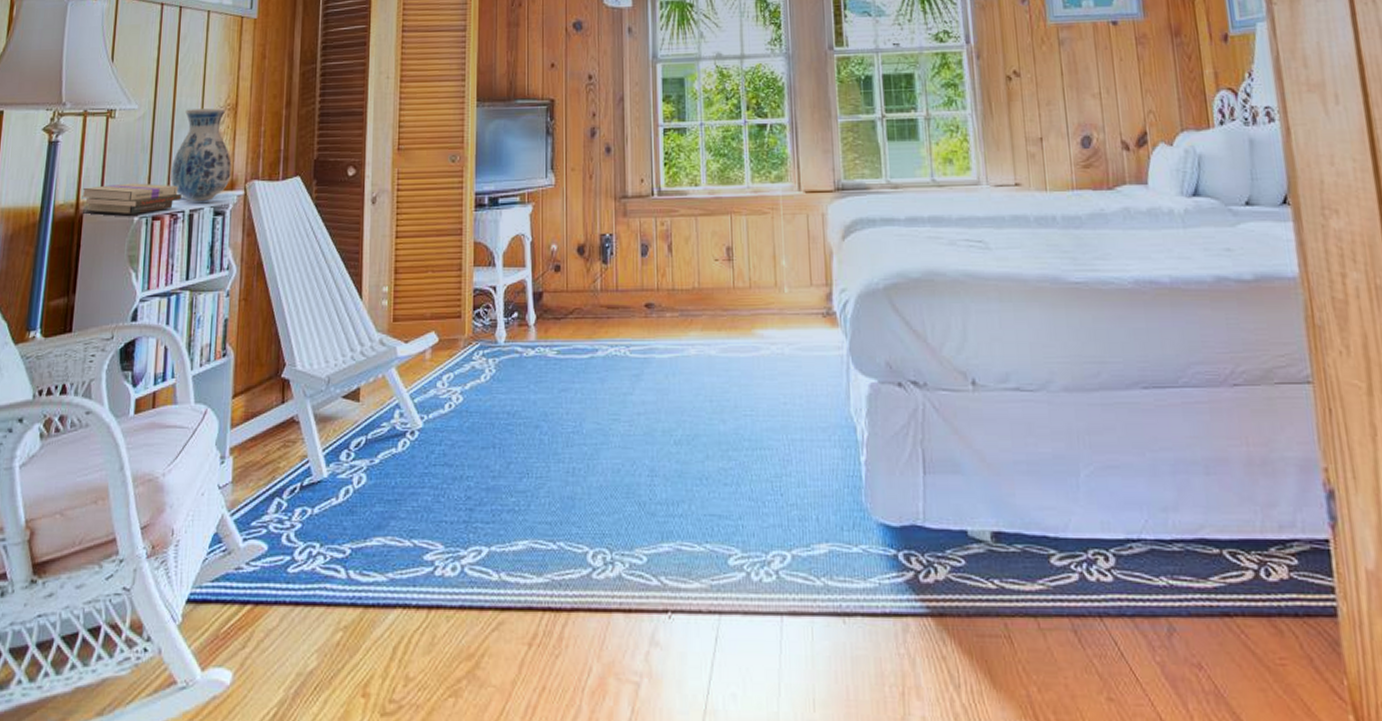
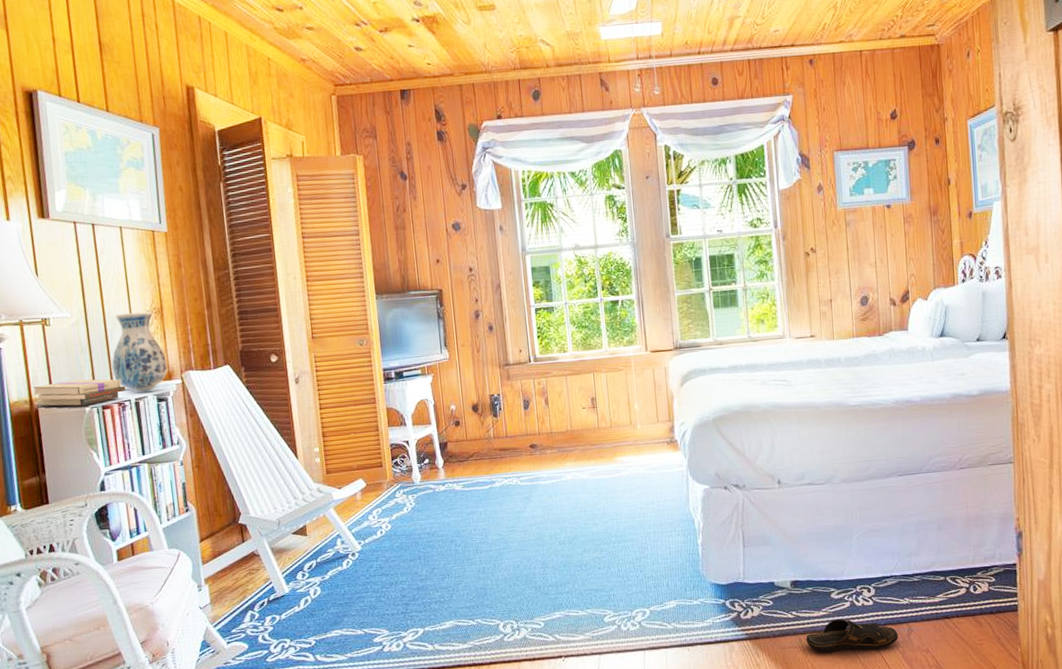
sandal: none [1014,598,1154,655] -> present [806,619,898,653]

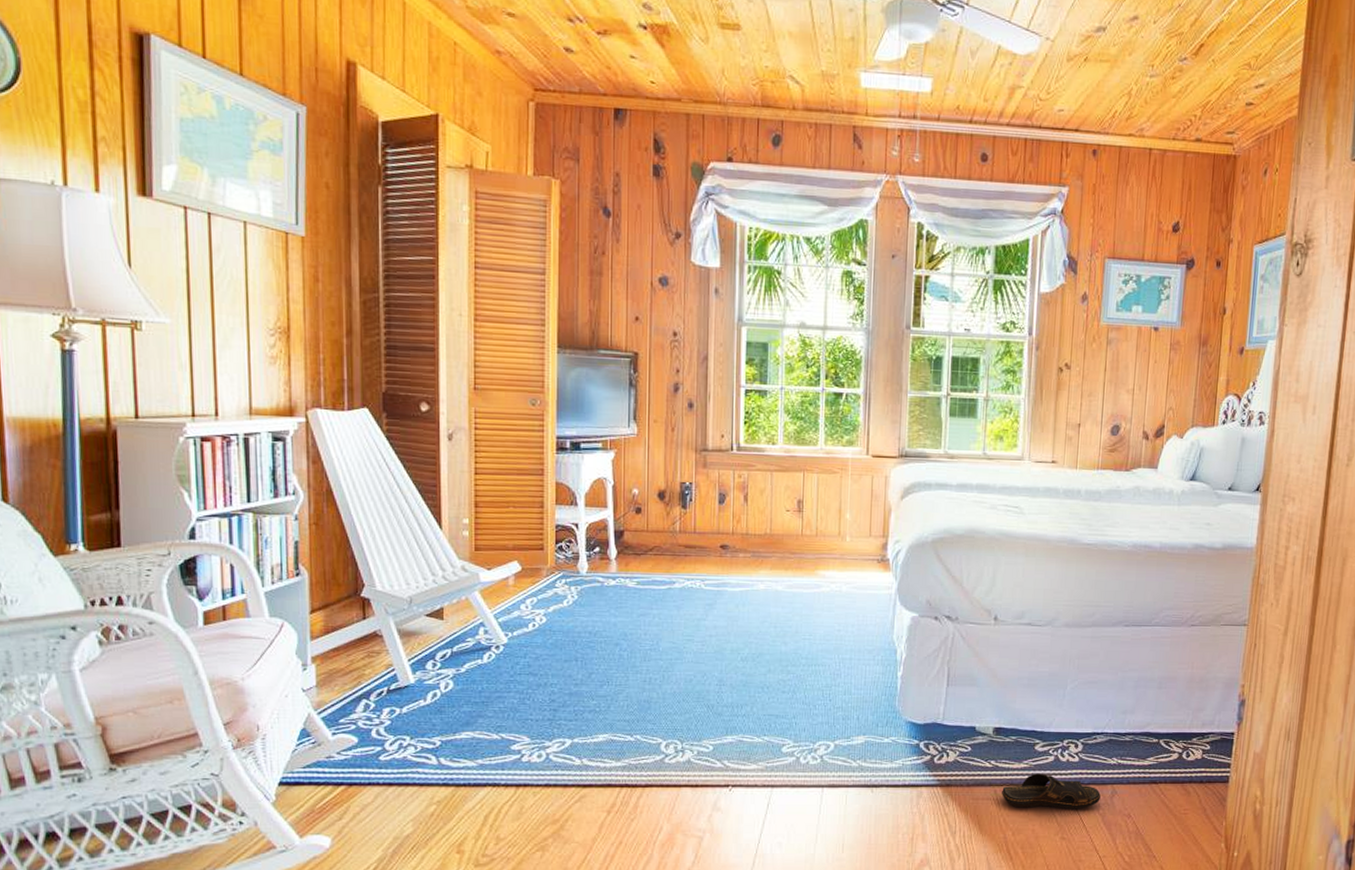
books: present [33,379,126,407] -> none [112,401,233,435]
vase: present [111,312,167,393] -> none [216,328,289,427]

